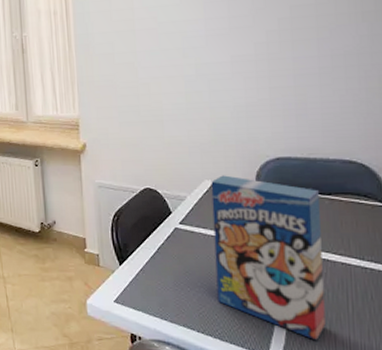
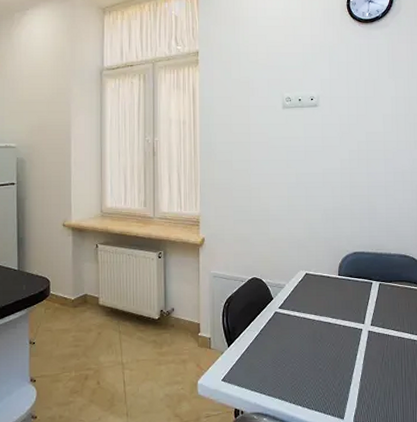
cereal box: present [211,175,326,341] -> none [305,266,386,403]

